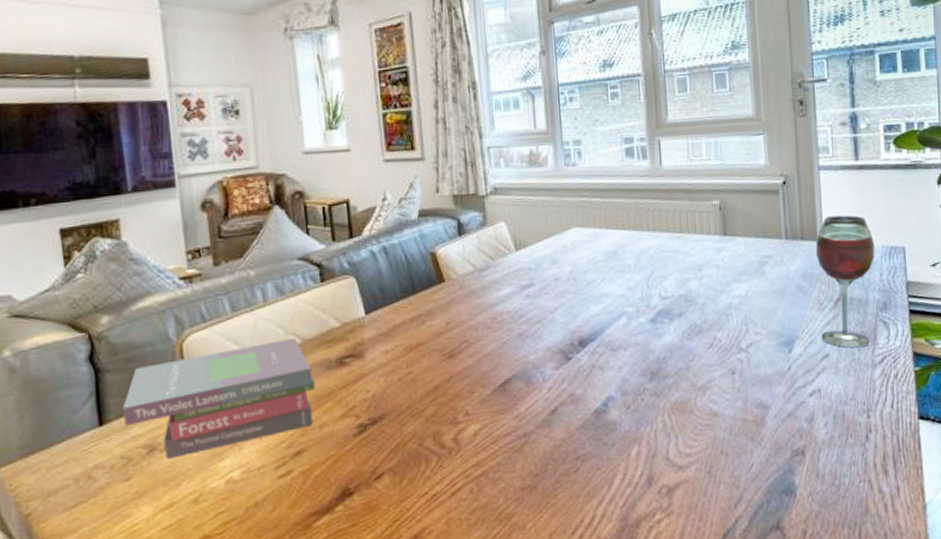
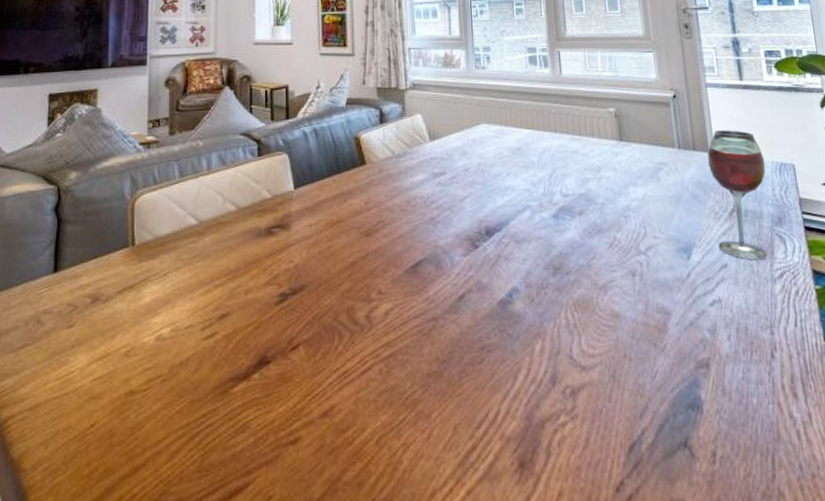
books: present [122,338,315,459] -> none [75,206,244,310]

